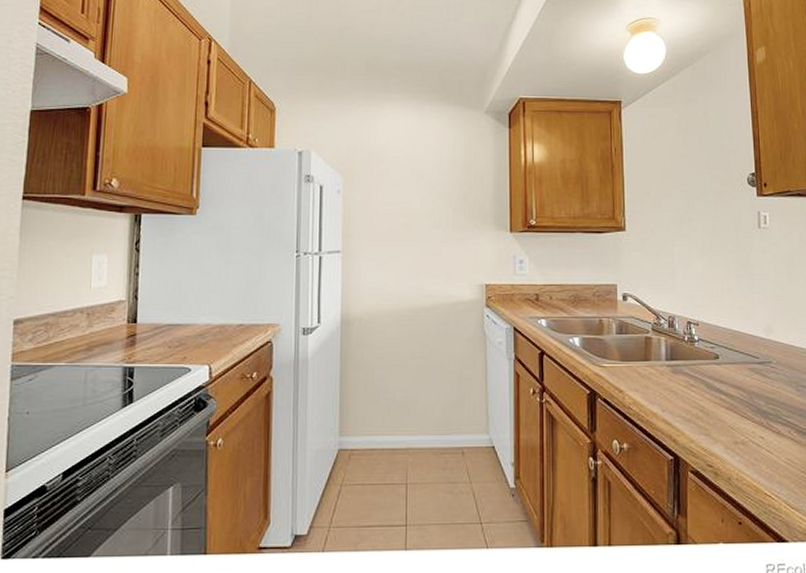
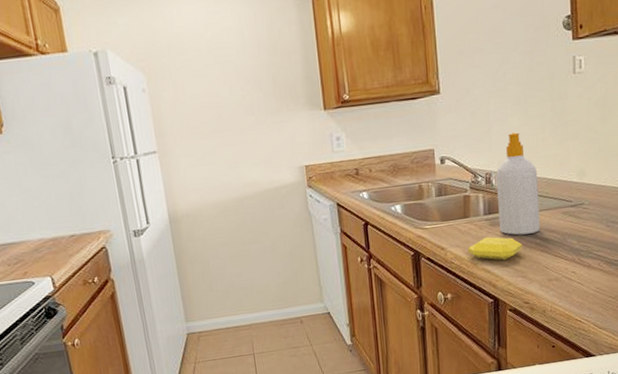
soap bar: none [647,385,706,414] -> present [467,236,522,261]
soap bottle: none [679,278,726,387] -> present [495,132,541,235]

